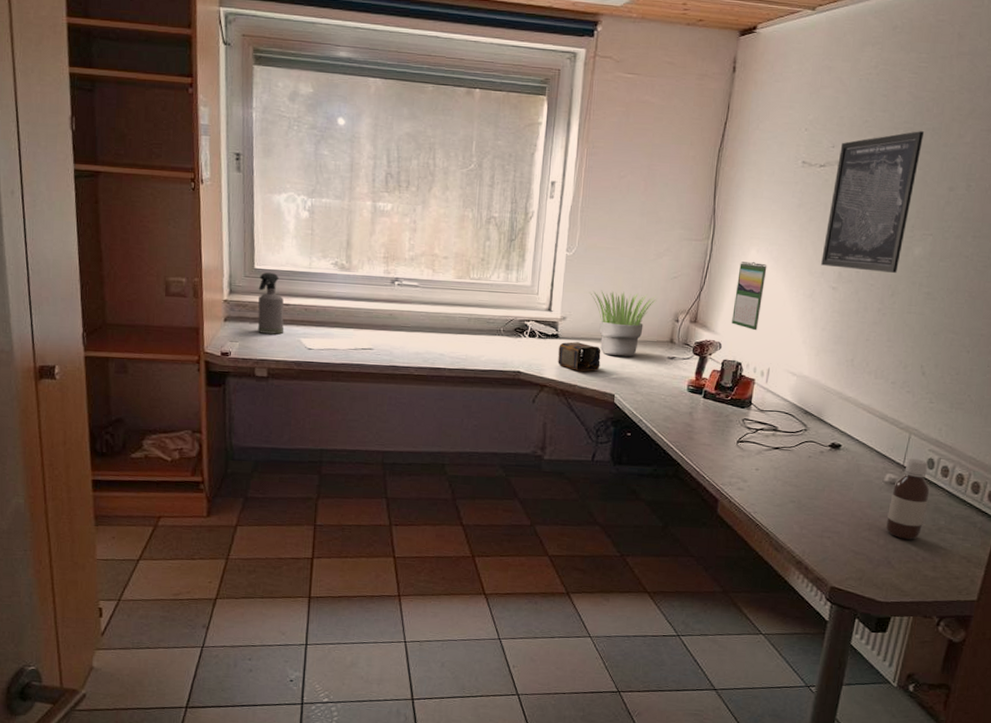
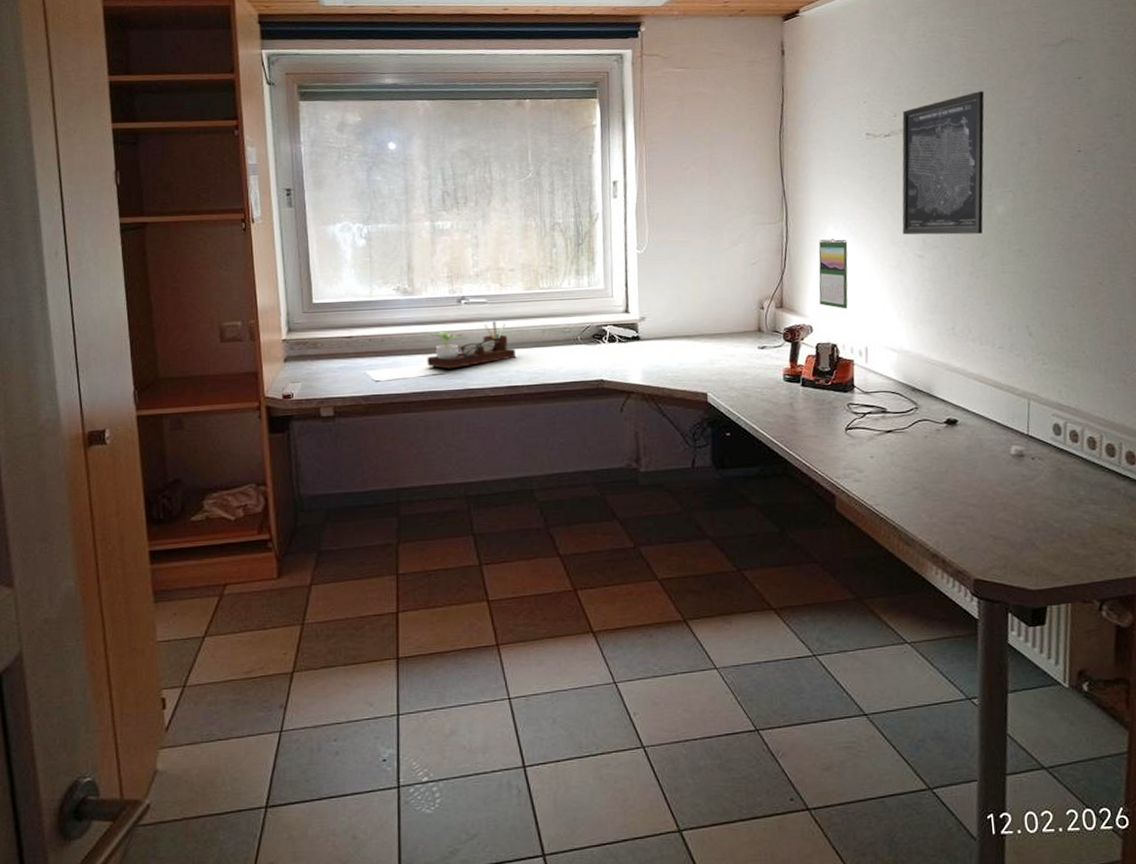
spray bottle: present [257,273,285,335] -> none [318,306,349,370]
desk organizer: none [357,304,442,346] -> present [427,321,516,370]
can: present [558,341,601,372] -> none [641,342,688,373]
potted plant: present [590,290,656,357] -> none [667,284,737,353]
bottle: present [885,458,930,540] -> none [1021,426,1063,516]

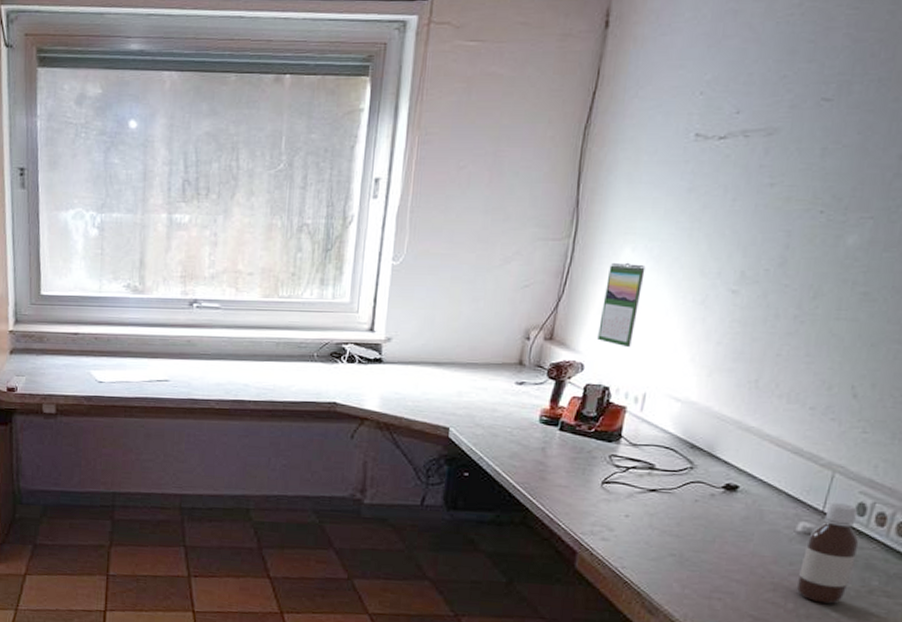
desk organizer: present [427,321,516,370] -> none [152,329,246,377]
wall art: present [902,91,985,235] -> none [717,84,867,269]
bottle: none [1021,426,1063,516] -> present [796,503,859,604]

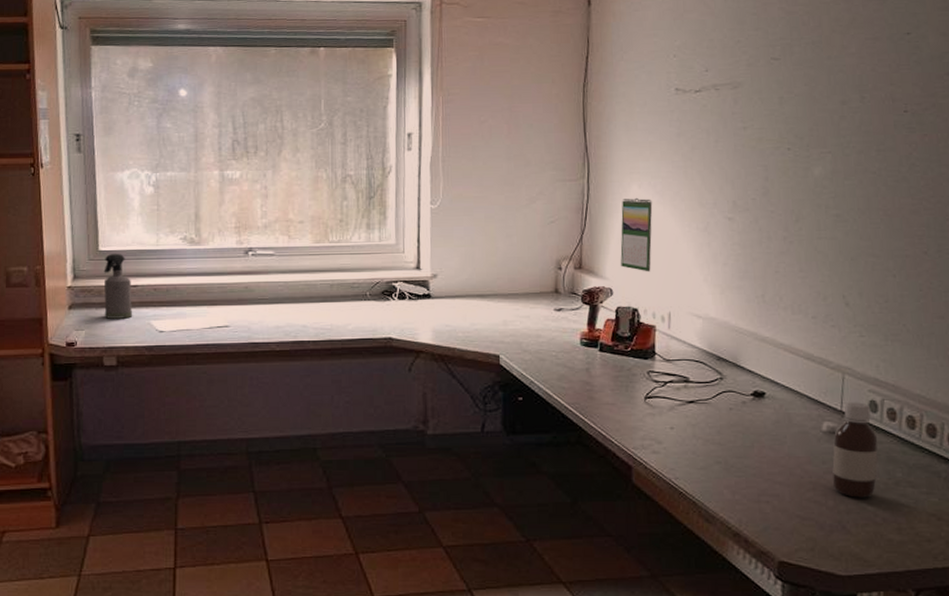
spray bottle: none [44,299,73,367] -> present [103,254,133,319]

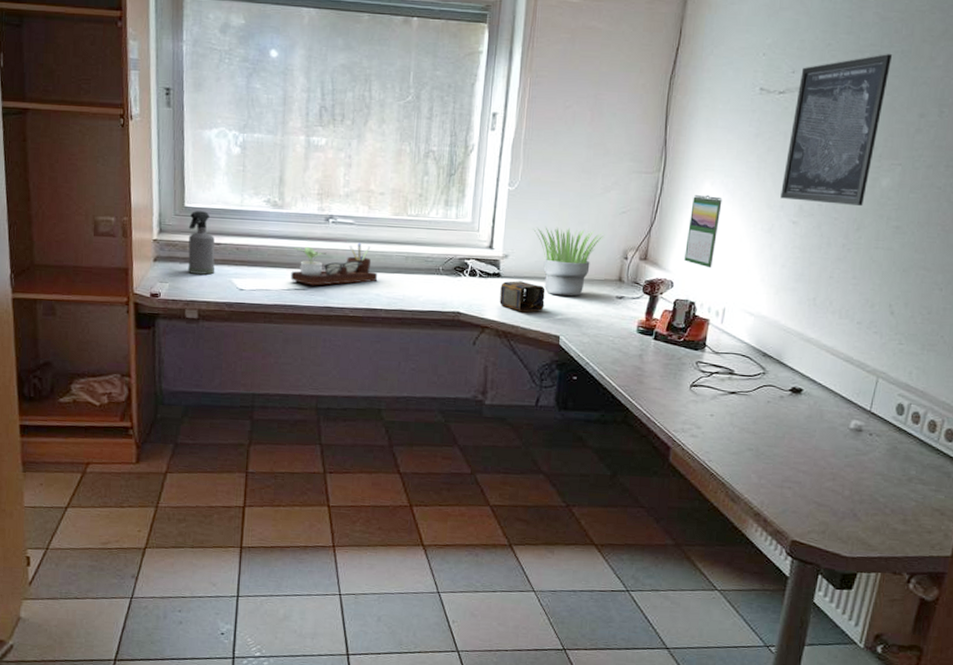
desk organizer: none [212,274,303,322] -> present [291,243,378,286]
can: none [432,300,480,333] -> present [499,281,545,313]
potted plant: none [460,241,534,313] -> present [533,227,604,297]
wall art: none [711,46,804,197] -> present [780,54,893,206]
bottle: present [832,402,878,498] -> none [851,404,900,491]

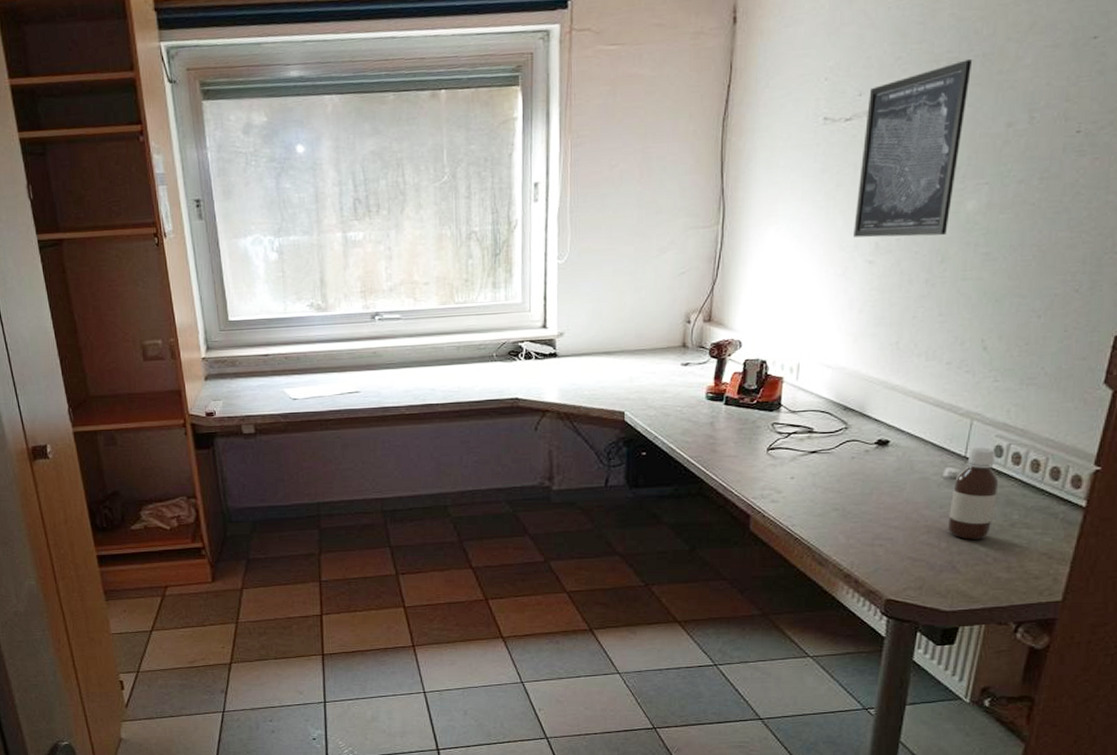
spray bottle: present [187,211,215,275] -> none [235,323,267,389]
desk organizer: present [291,243,378,286] -> none [342,338,431,388]
can: present [499,281,545,313] -> none [558,358,606,391]
potted plant: present [533,227,604,297] -> none [588,296,663,370]
calendar: present [684,194,722,268] -> none [752,243,789,323]
bottle: none [851,404,900,491] -> present [947,447,999,540]

